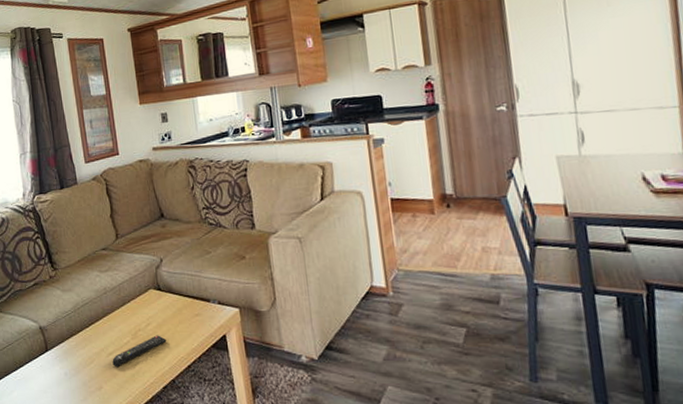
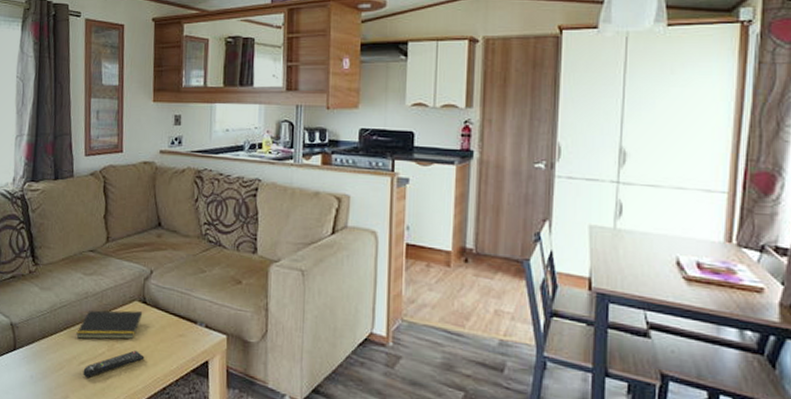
notepad: none [101,298,159,332] -> present [76,310,143,339]

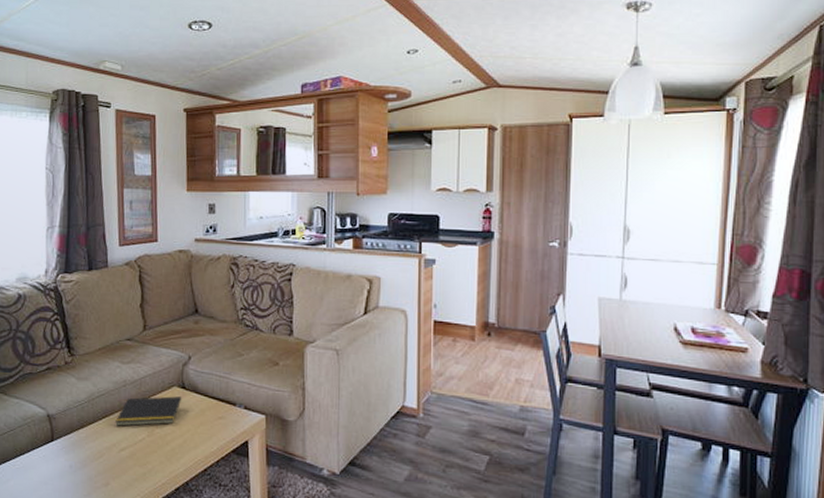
remote control: present [83,350,145,378] -> none [123,434,185,465]

